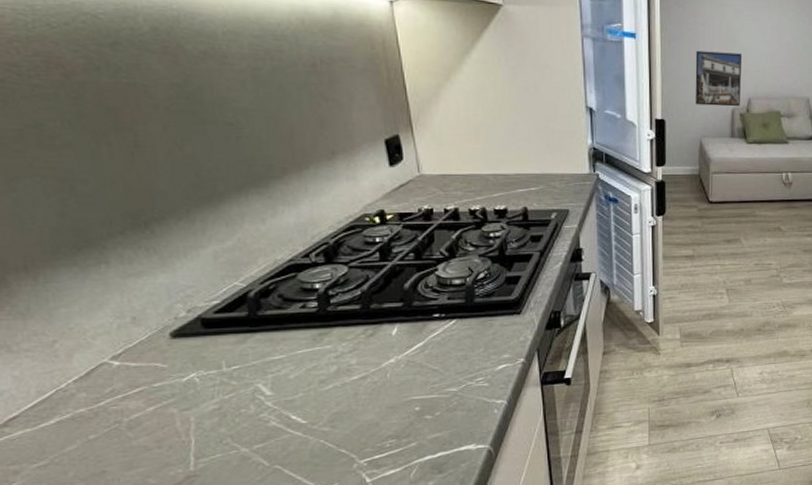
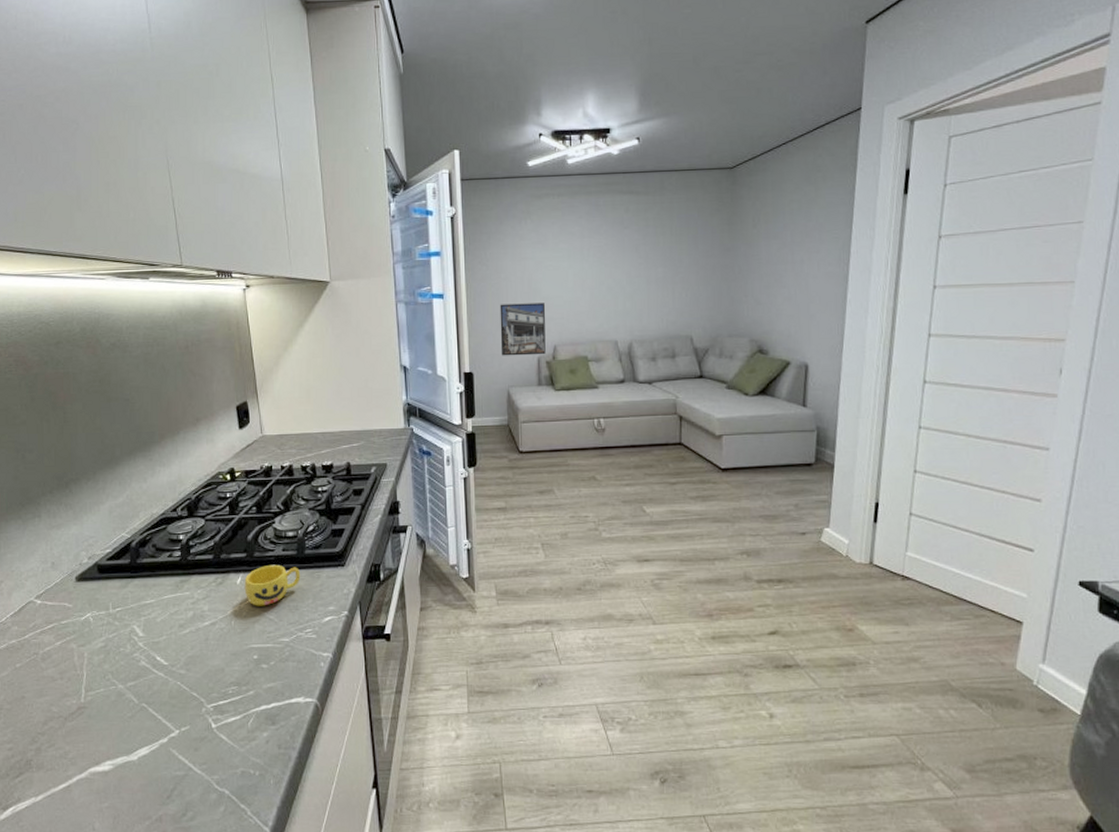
cup: none [401,314,470,357] -> present [244,564,301,606]

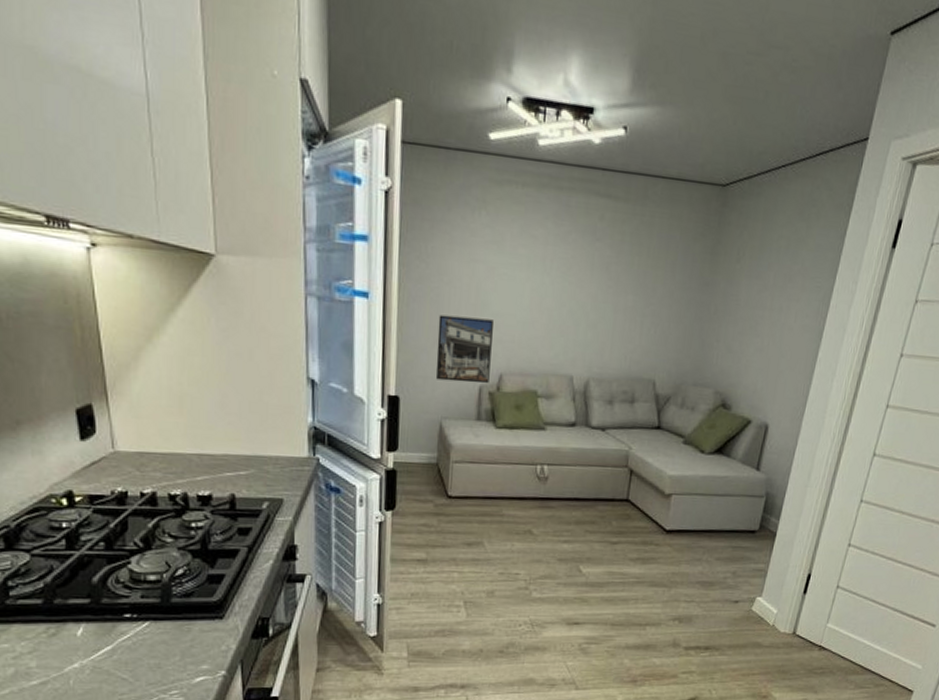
cup: present [244,564,301,606] -> none [87,614,165,663]

